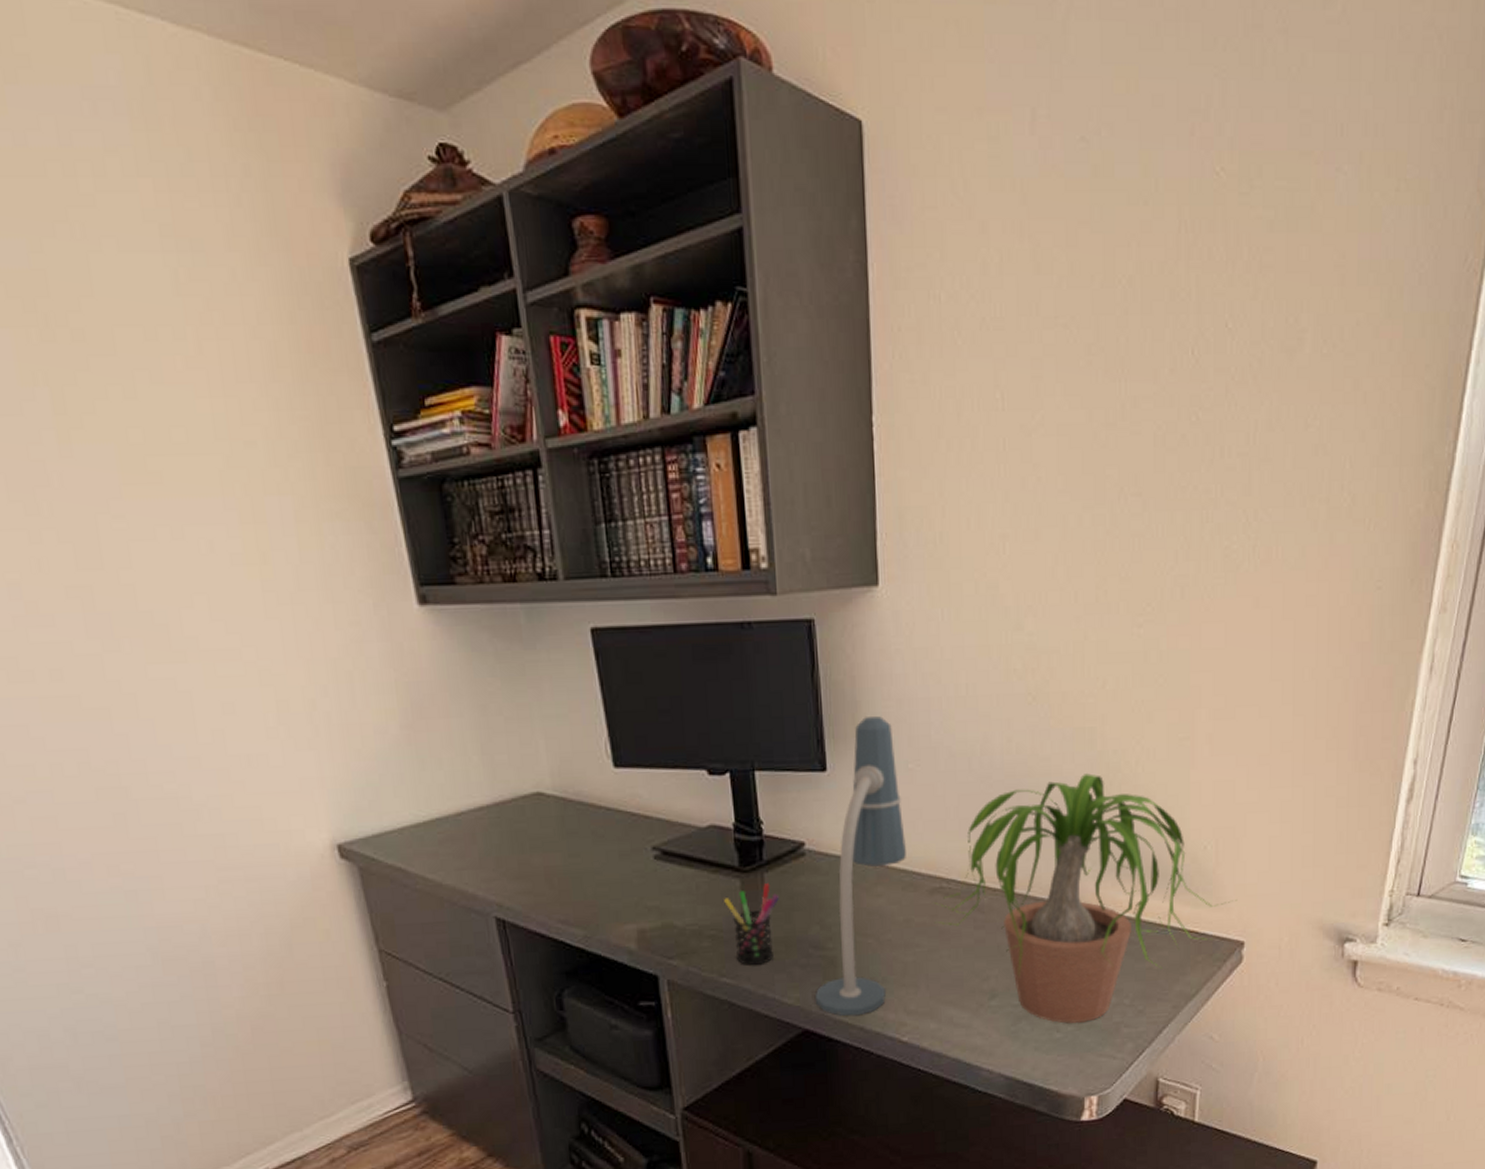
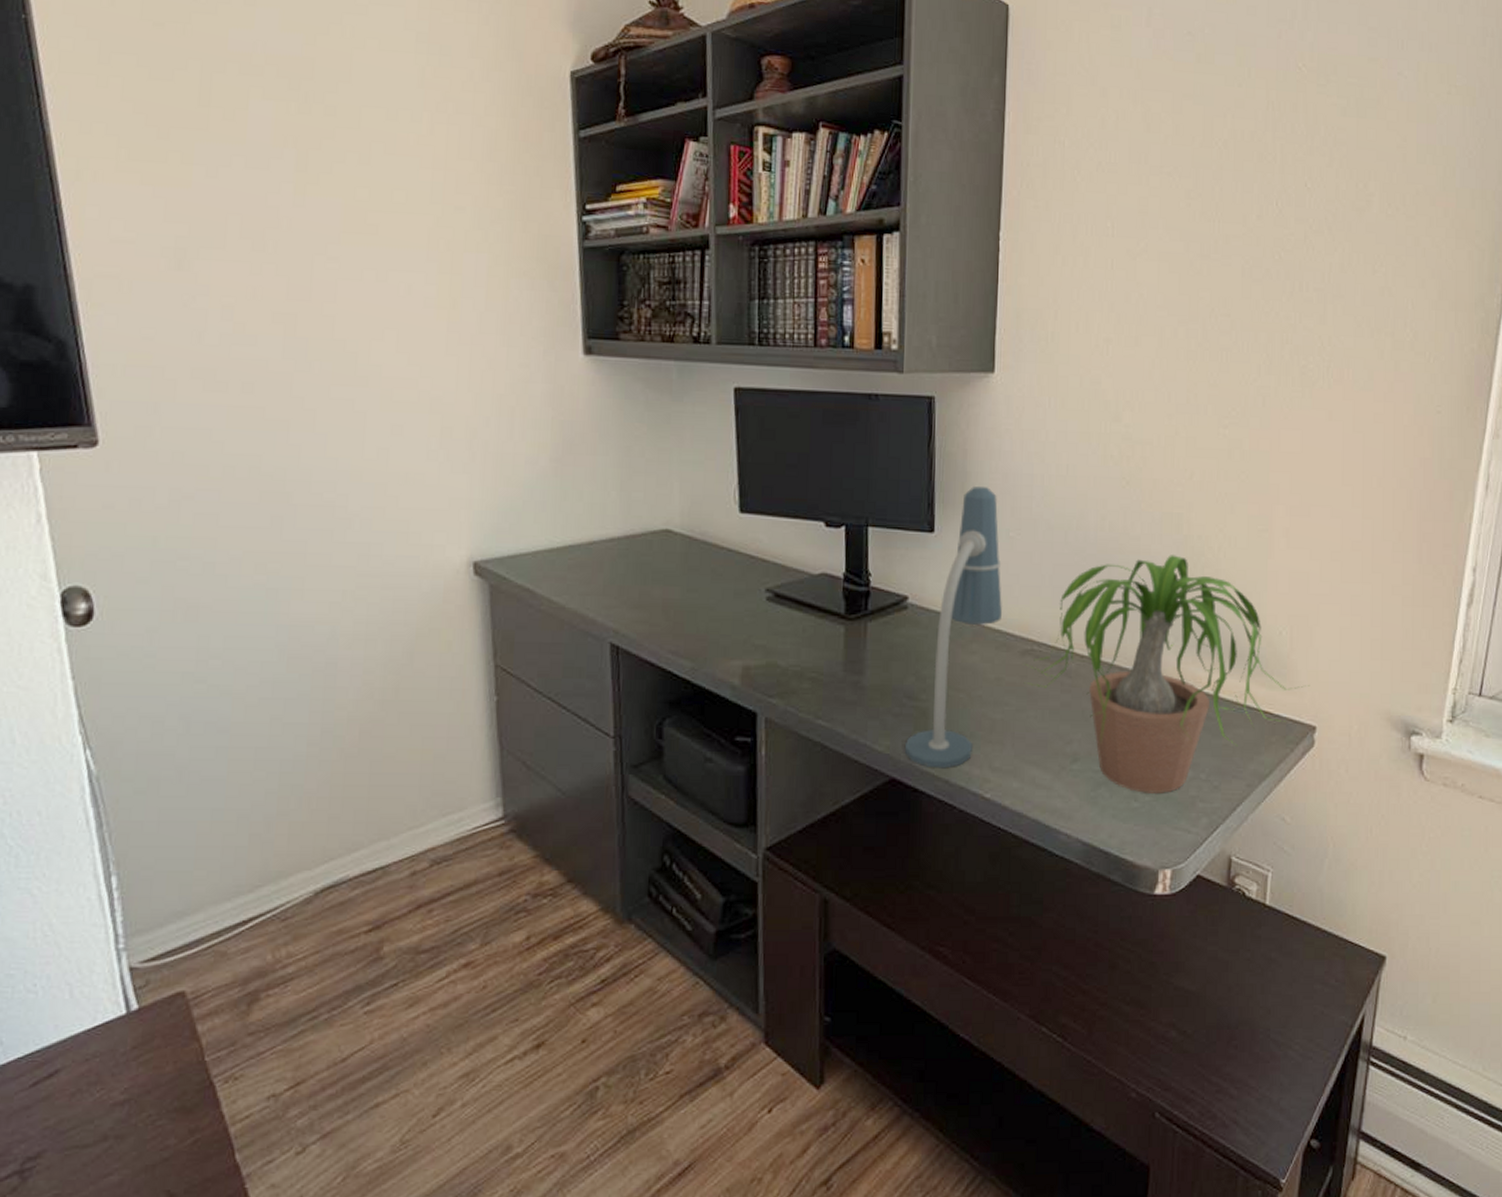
pen holder: present [724,883,779,965] -> none [827,632,879,710]

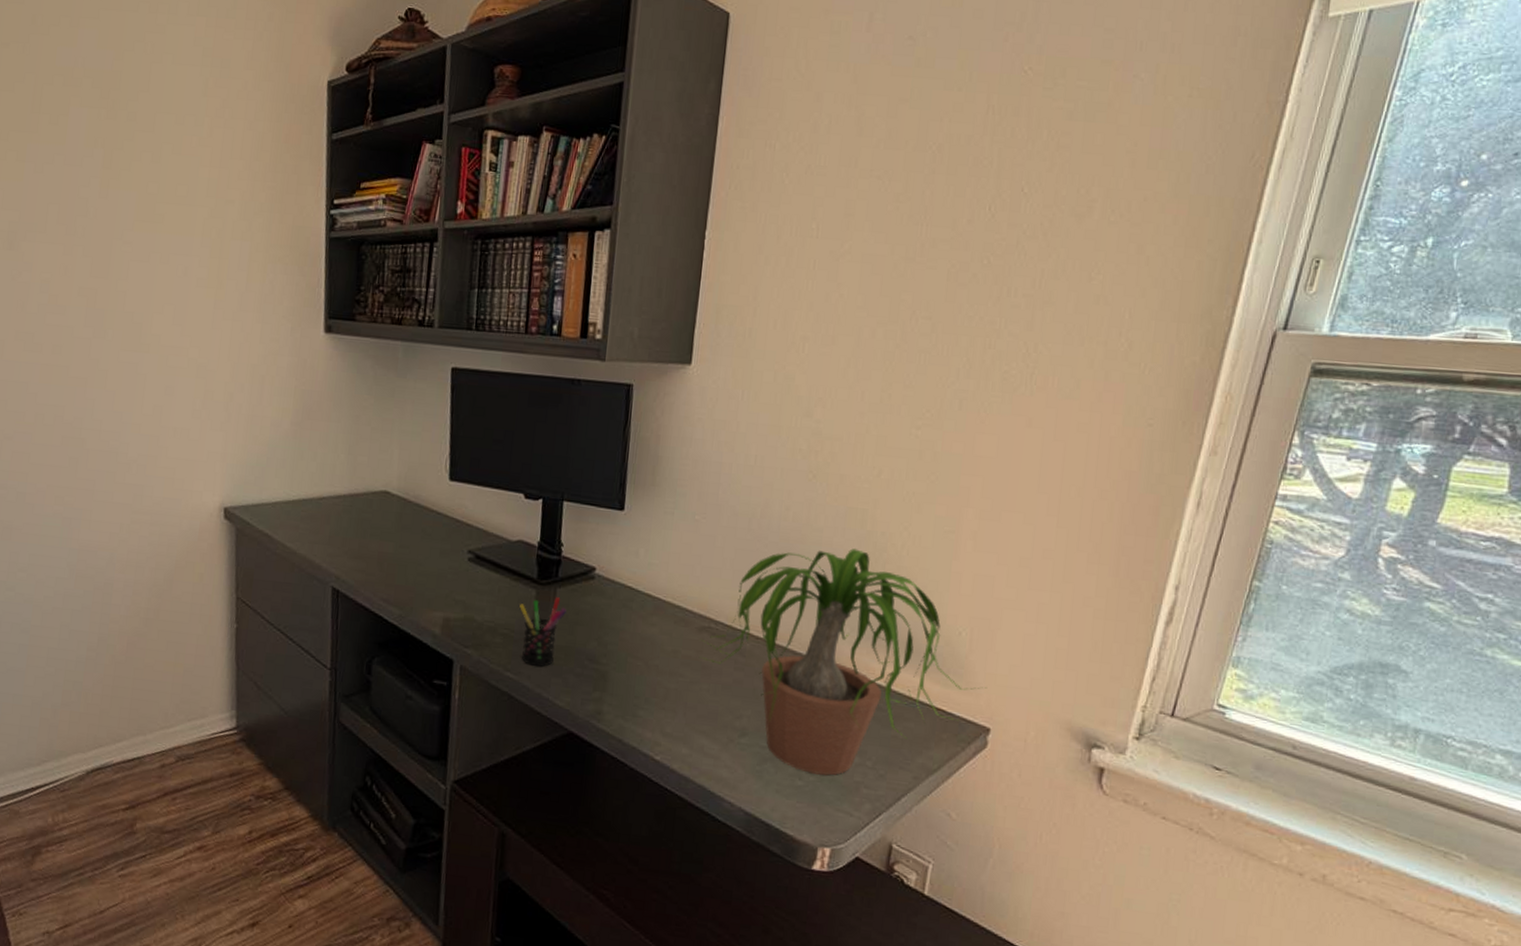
pen holder: none [827,632,879,710] -> present [519,597,567,667]
desk lamp: present [904,487,1002,769] -> none [583,470,686,729]

